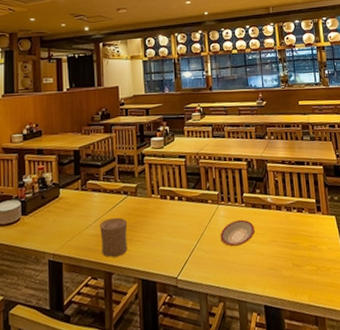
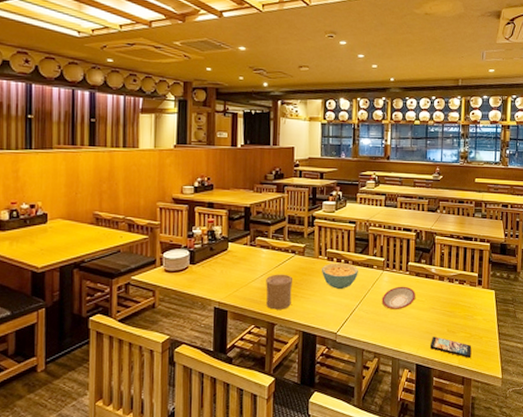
cereal bowl: none [156,200,193,230] -> present [322,262,358,290]
smartphone: none [276,272,322,294] -> present [429,336,472,358]

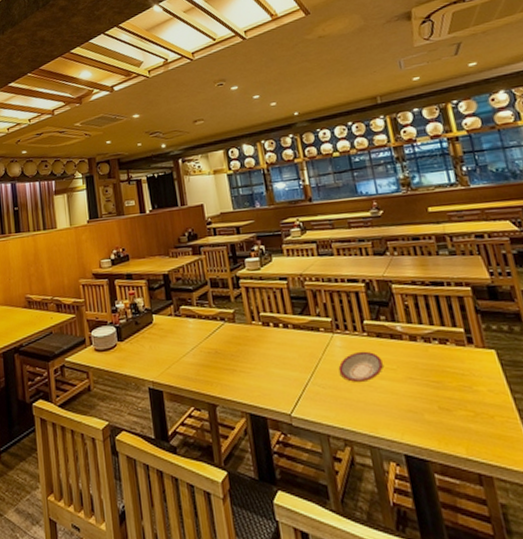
cup: present [266,274,292,310] -> none [198,345,231,388]
cereal bowl: present [322,262,358,290] -> none [258,327,303,361]
smartphone: present [429,336,472,358] -> none [417,416,484,447]

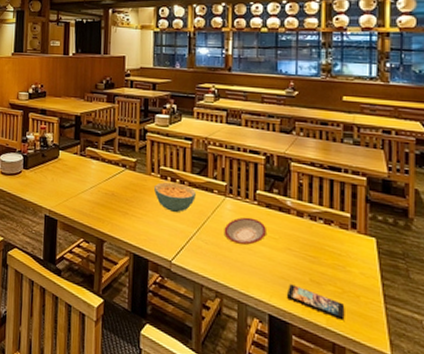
cereal bowl: none [258,327,303,361] -> present [154,181,196,213]
smartphone: none [417,416,484,447] -> present [286,284,345,320]

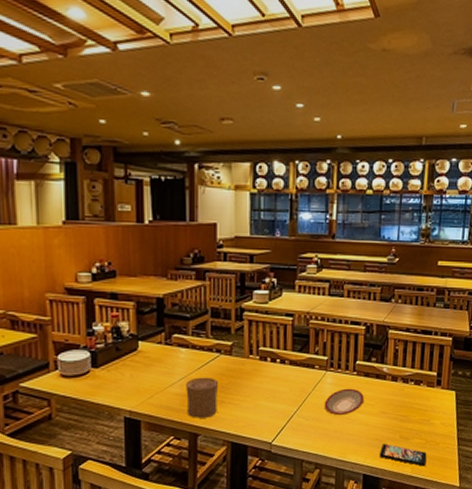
cup: none [95,187,123,227] -> present [186,377,218,418]
cereal bowl: present [154,181,196,213] -> none [253,362,297,394]

